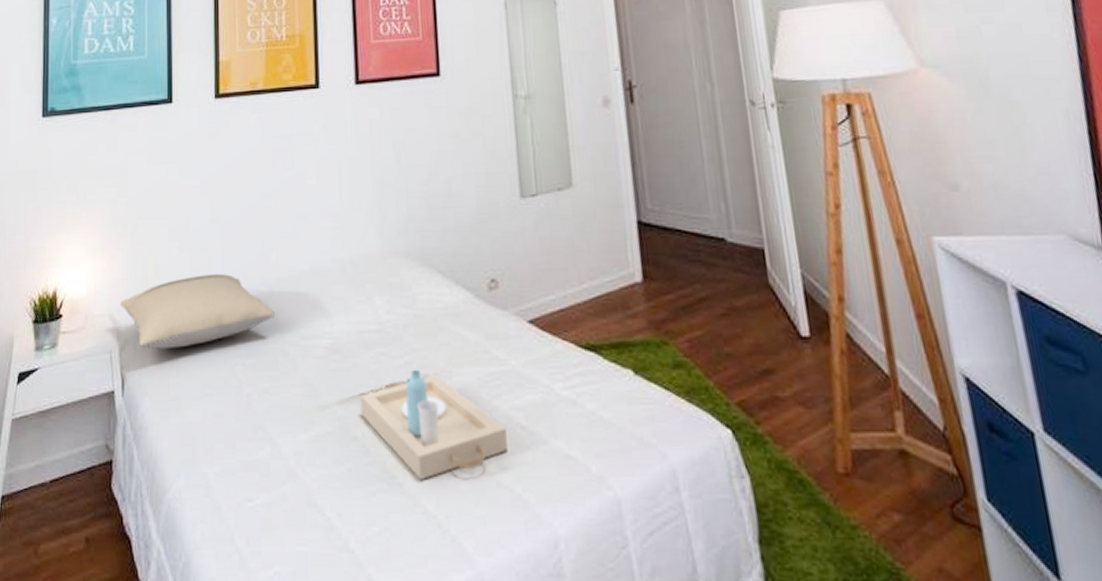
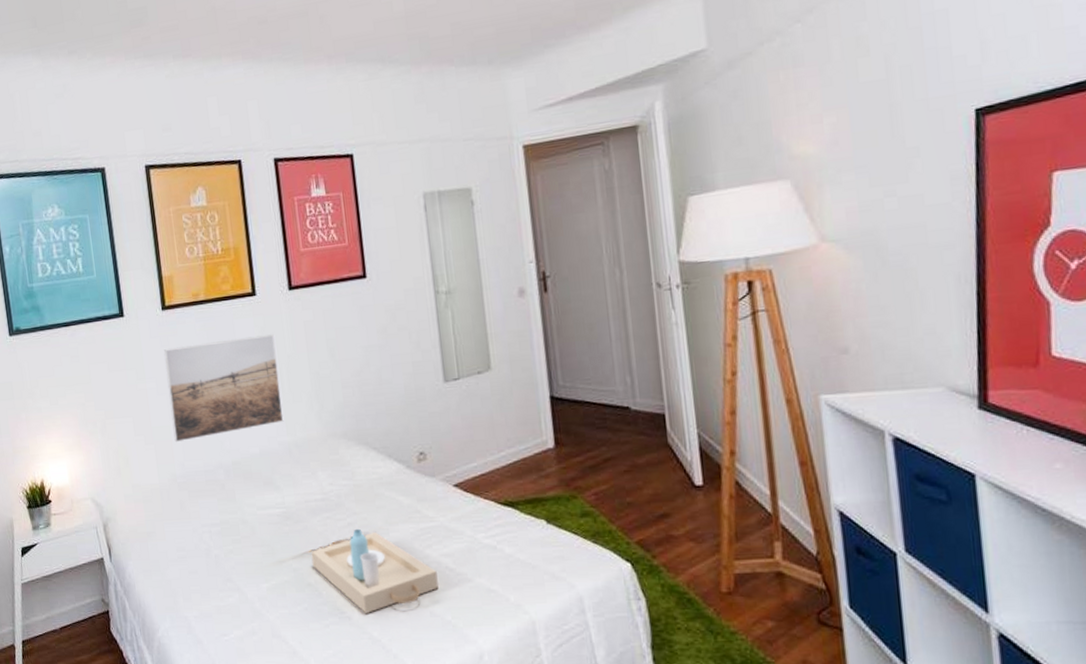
pillow: present [120,274,275,350] -> none [99,460,233,524]
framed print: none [212,132,340,252] -> present [164,334,284,443]

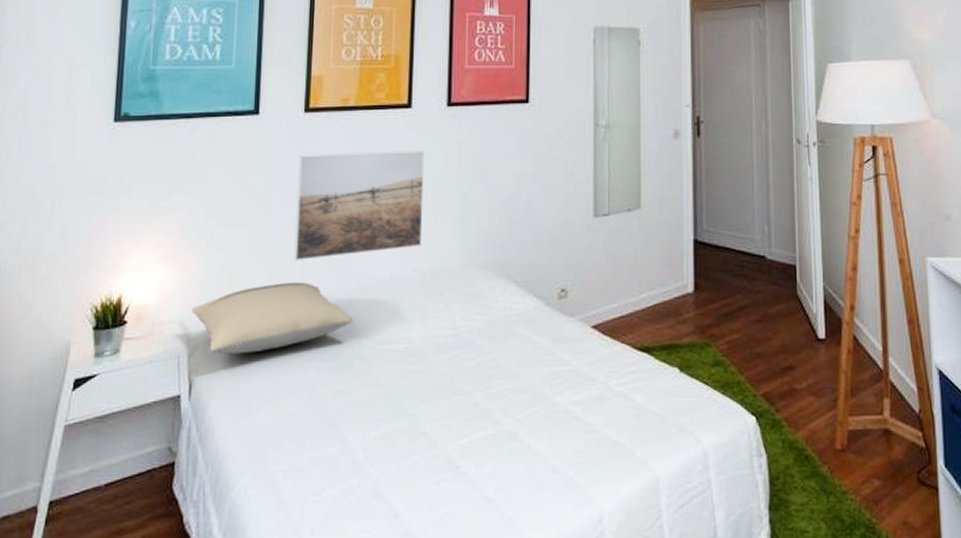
pillow: none [99,460,233,524] -> present [192,282,353,355]
serving tray: present [311,528,439,613] -> none [431,370,565,468]

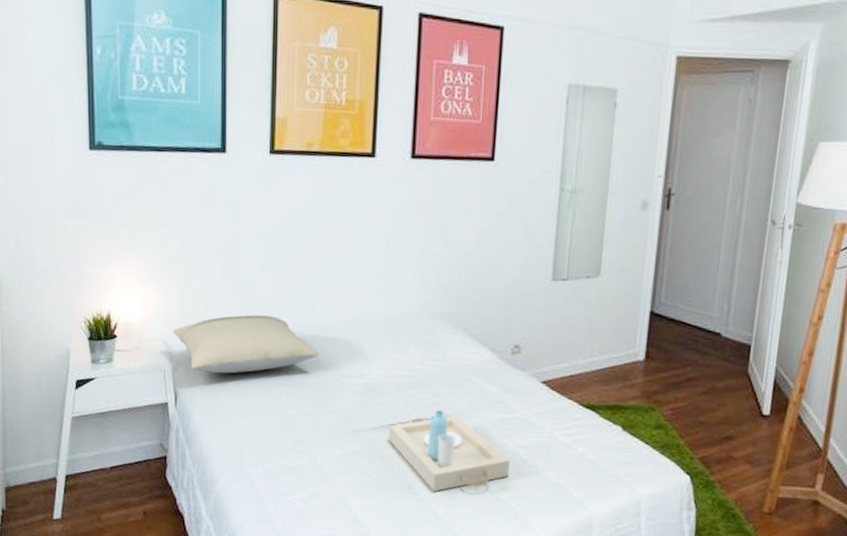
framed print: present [294,151,424,261] -> none [263,196,387,297]
serving tray: none [431,370,565,468] -> present [388,410,510,491]

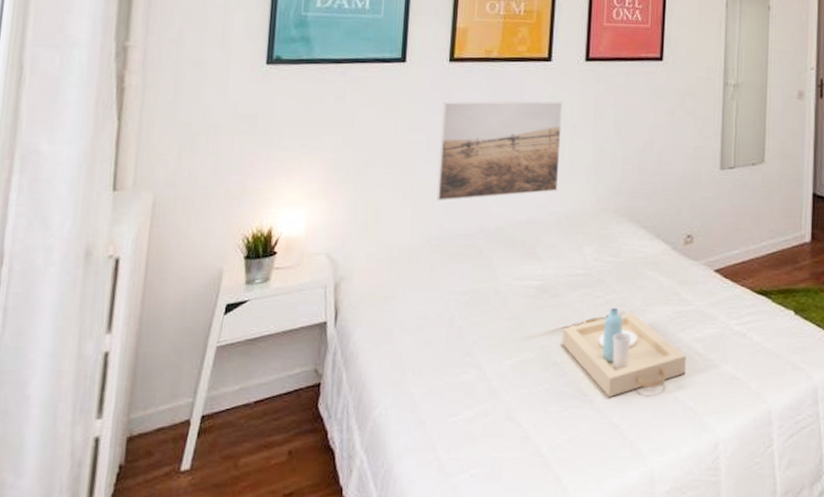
pillow: present [173,314,318,374] -> none [338,221,491,286]
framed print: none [263,196,387,297] -> present [436,101,563,201]

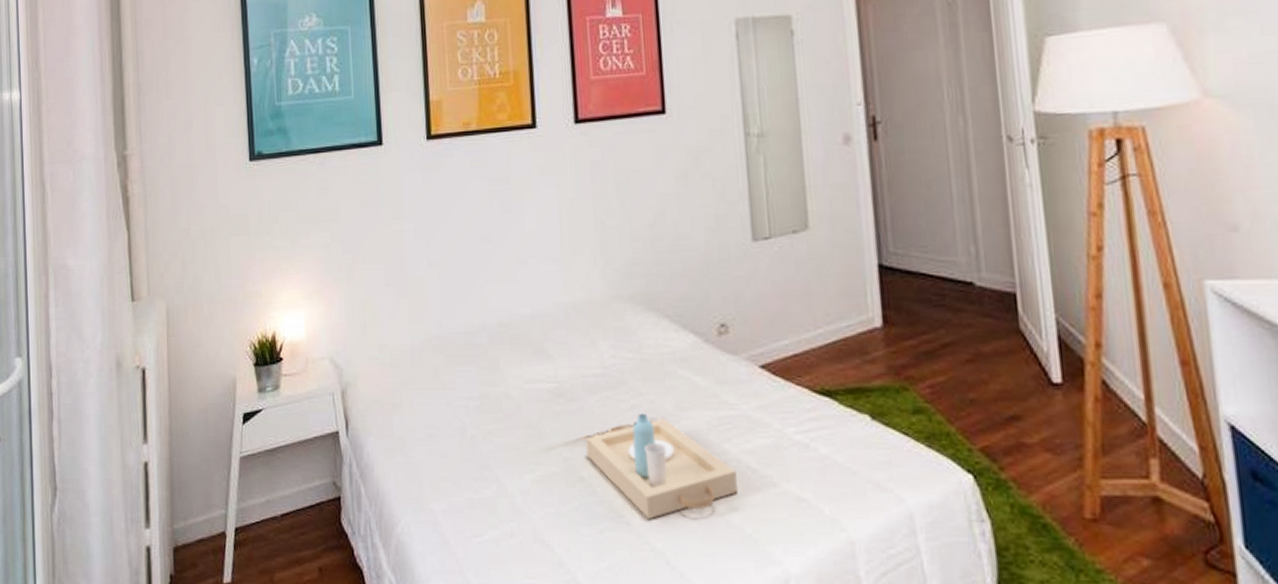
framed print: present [436,101,563,201] -> none [426,174,561,297]

